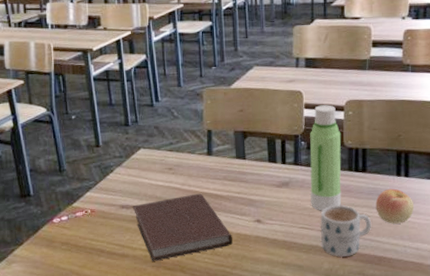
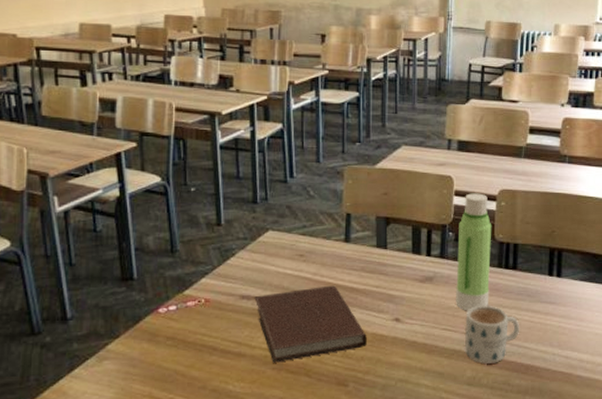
apple: present [375,188,415,224] -> none [525,289,566,329]

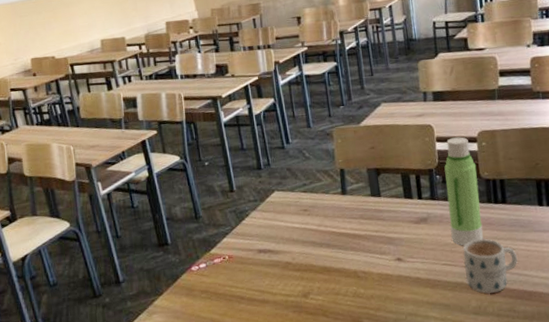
notebook: present [254,285,367,363] -> none [270,233,374,306]

